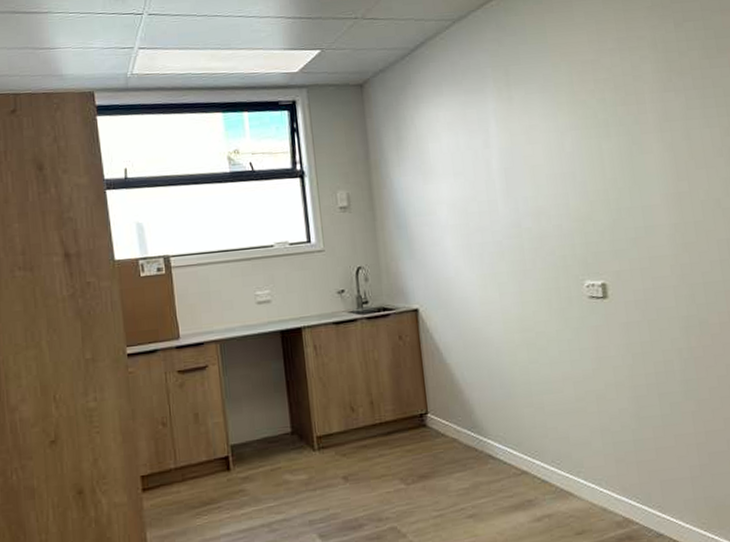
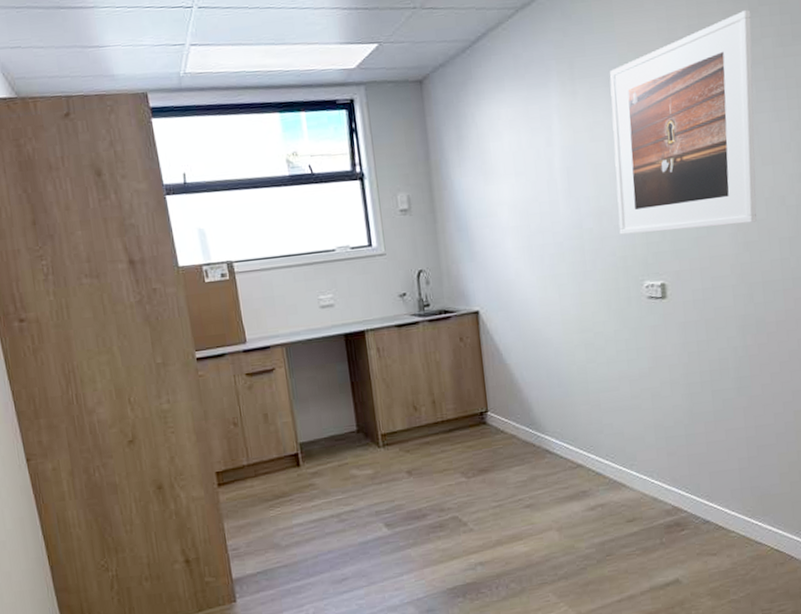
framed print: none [544,24,694,235] -> present [609,9,757,235]

